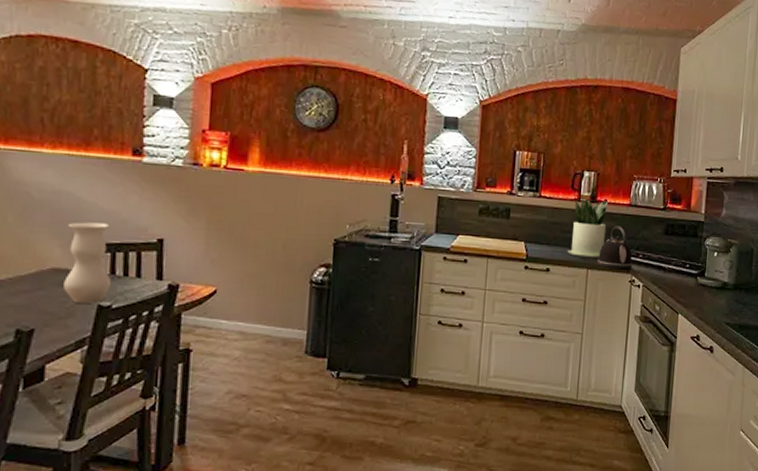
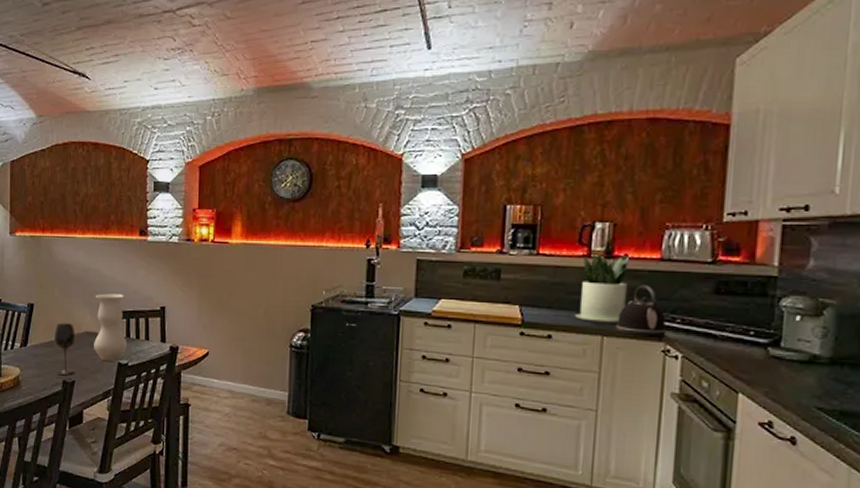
wine glass: none [3,257,37,324] -> present [53,323,76,376]

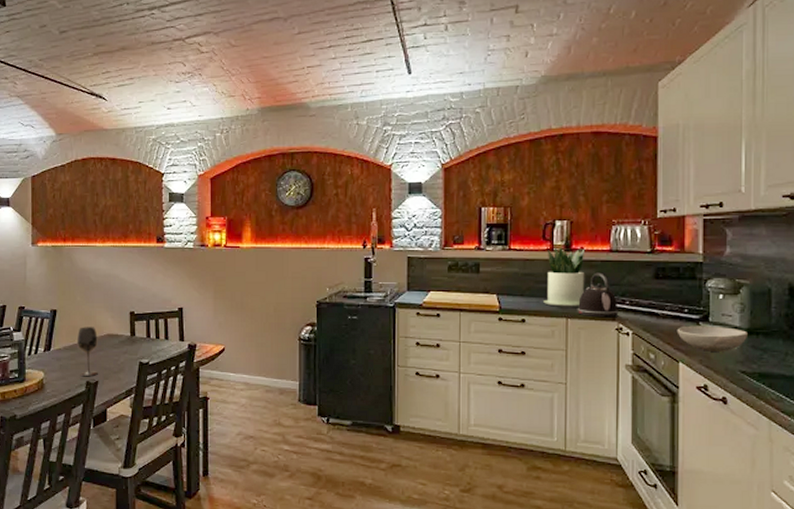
vase: present [94,293,128,362] -> none [116,297,148,362]
bowl: none [738,350,829,384] -> present [677,325,747,352]

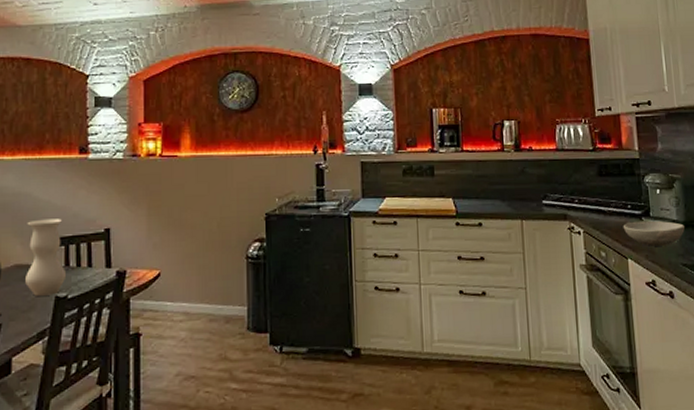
vase: none [116,297,148,362] -> present [25,218,67,297]
planter: present [544,247,585,308] -> none [498,147,536,209]
kettle: present [577,272,619,318] -> none [530,172,569,218]

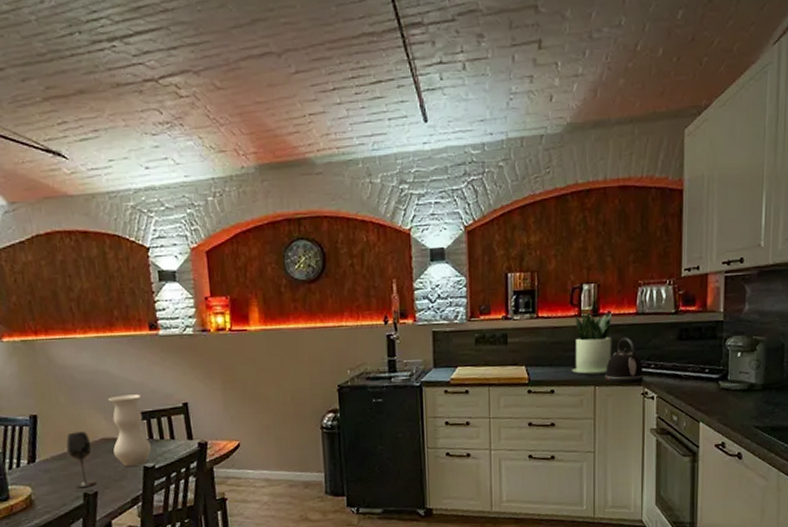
planter: none [498,147,536,209] -> present [572,312,612,376]
kettle: none [530,172,569,218] -> present [604,337,644,383]
bowl: present [623,220,685,246] -> none [698,384,762,410]

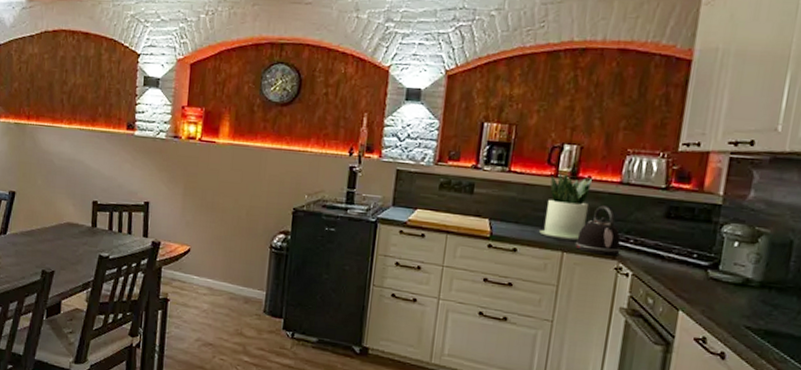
wine glass: present [65,431,96,489] -> none [34,212,57,266]
vase: present [107,394,152,467] -> none [75,185,110,254]

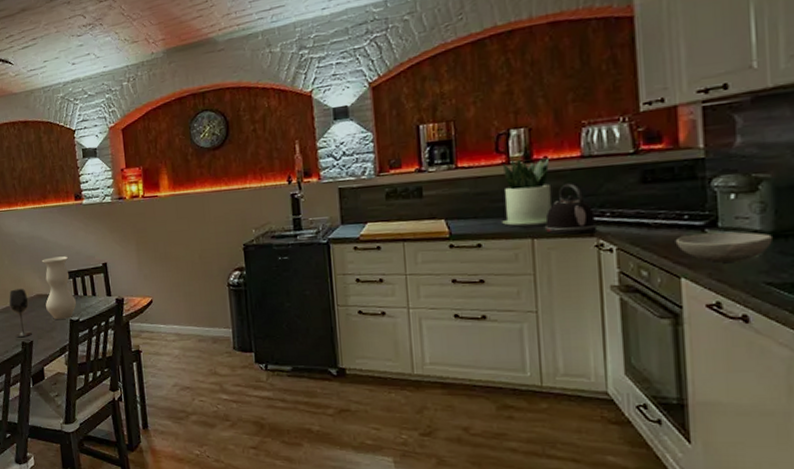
wine glass: none [34,212,57,266] -> present [8,288,32,338]
vase: none [75,185,110,254] -> present [41,256,77,320]
bowl: none [681,272,759,304] -> present [675,231,772,263]

